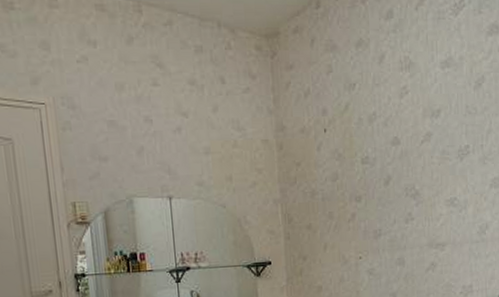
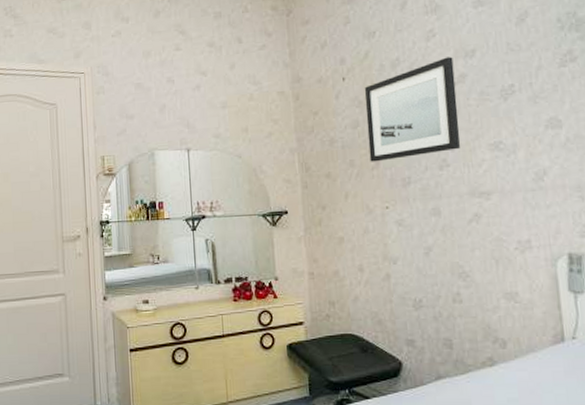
wall art: none [343,115,424,215] -> present [364,57,460,162]

